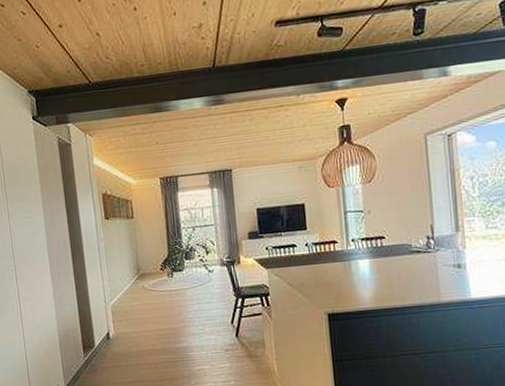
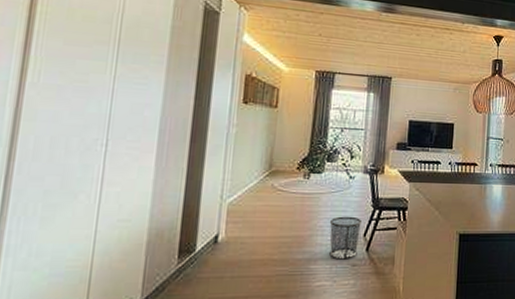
waste bin: none [197,306,228,346] -> present [329,216,363,260]

